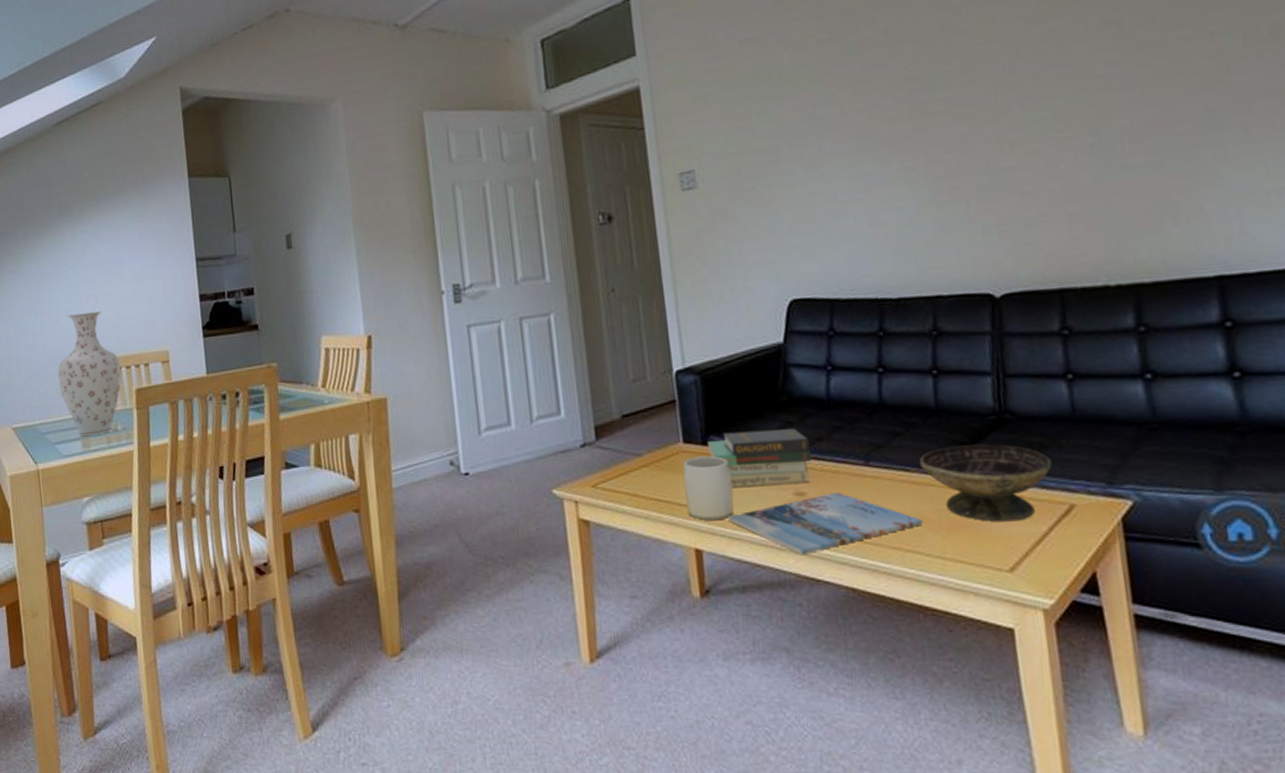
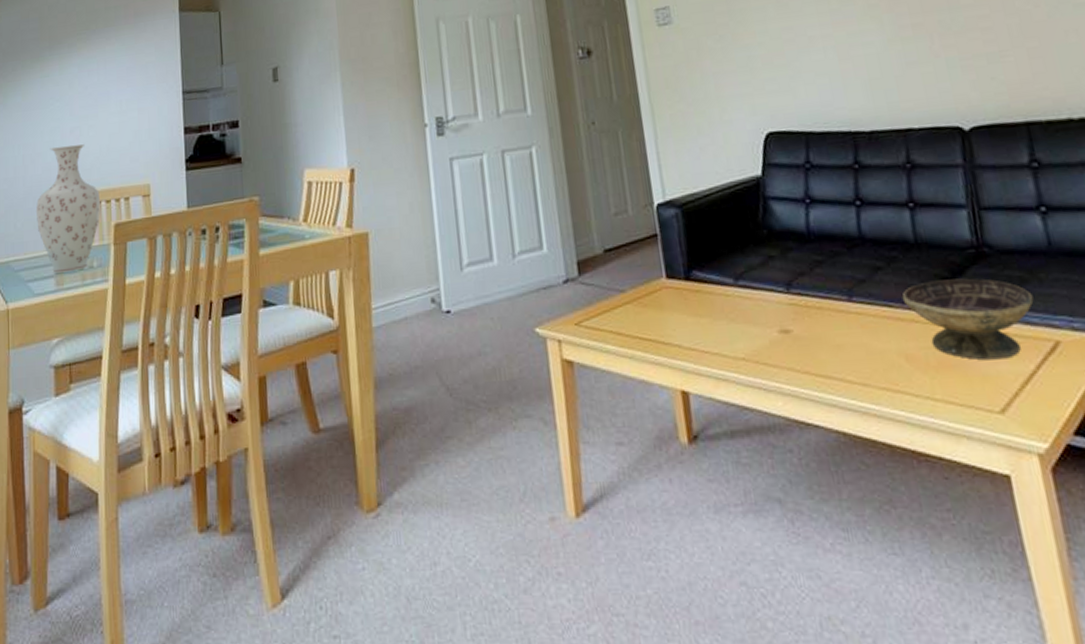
mug: present [683,455,734,521] -> none [666,291,720,361]
books: present [707,429,813,487] -> none [690,263,796,324]
magazine: present [728,492,924,556] -> none [714,330,911,397]

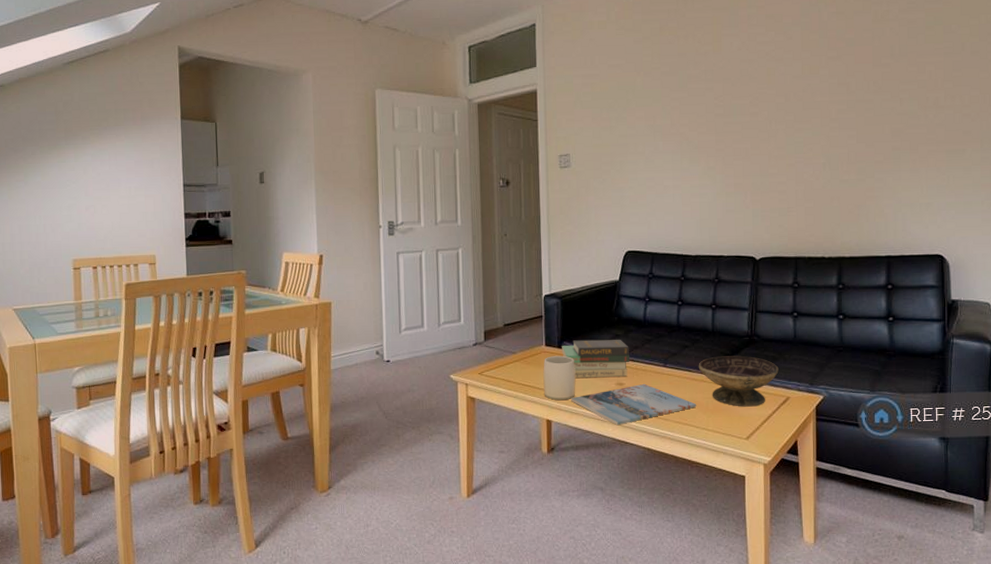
vase: present [36,144,101,274] -> none [57,219,114,319]
mug: none [666,291,720,361] -> present [543,355,576,401]
books: none [690,263,796,324] -> present [562,339,630,378]
magazine: none [714,330,911,397] -> present [571,384,697,426]

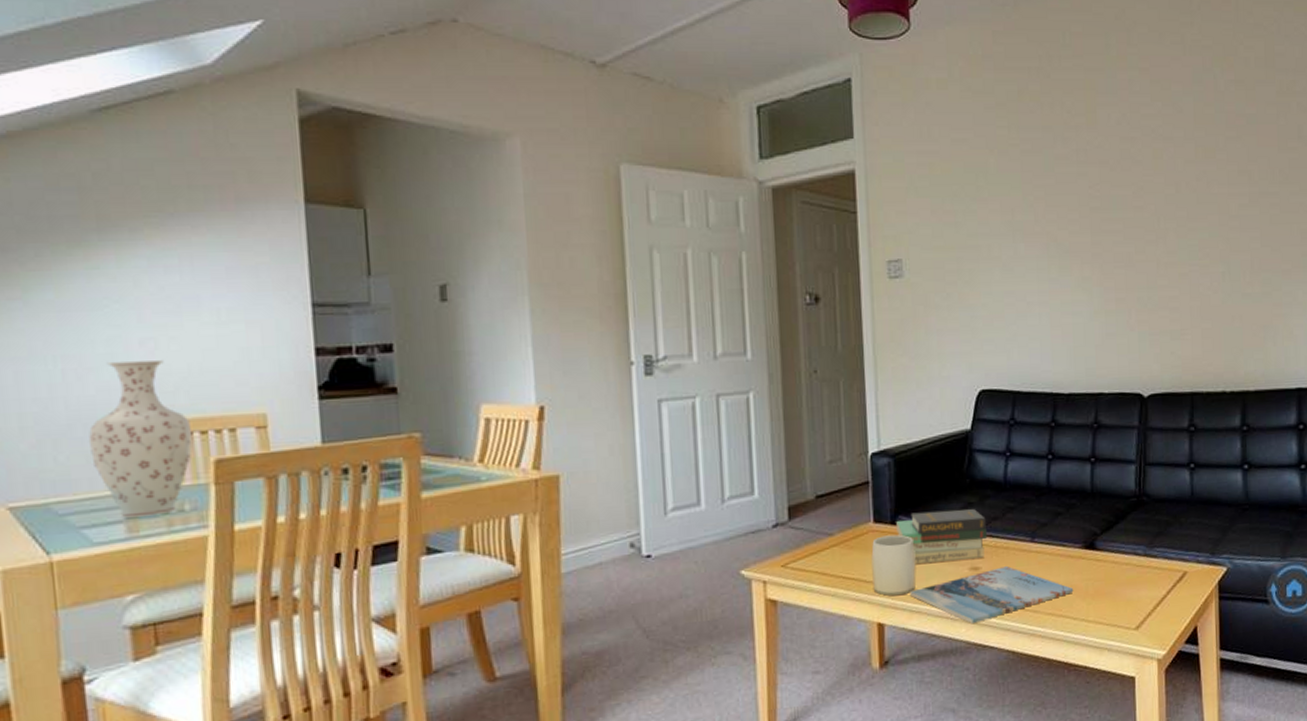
vase: none [57,219,114,319] -> present [89,360,193,519]
decorative bowl: present [698,355,779,407] -> none [1074,522,1174,588]

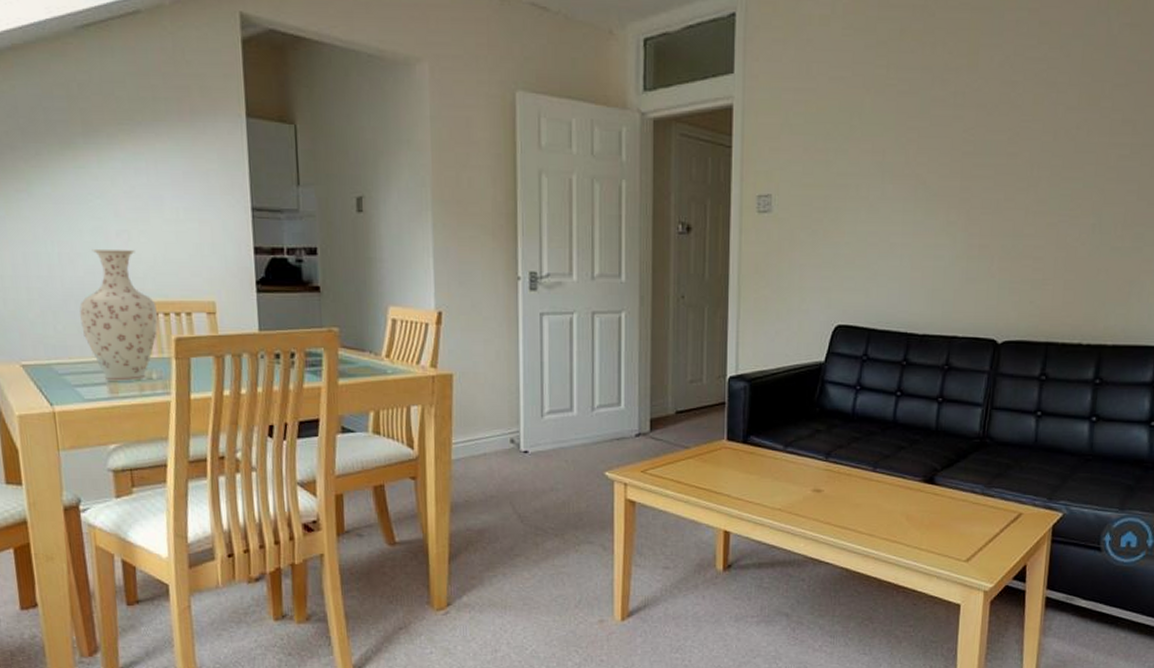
mug: present [871,534,917,596] -> none [722,453,763,508]
books: present [896,509,988,564] -> none [747,434,832,481]
magazine: present [910,566,1074,624] -> none [756,492,910,541]

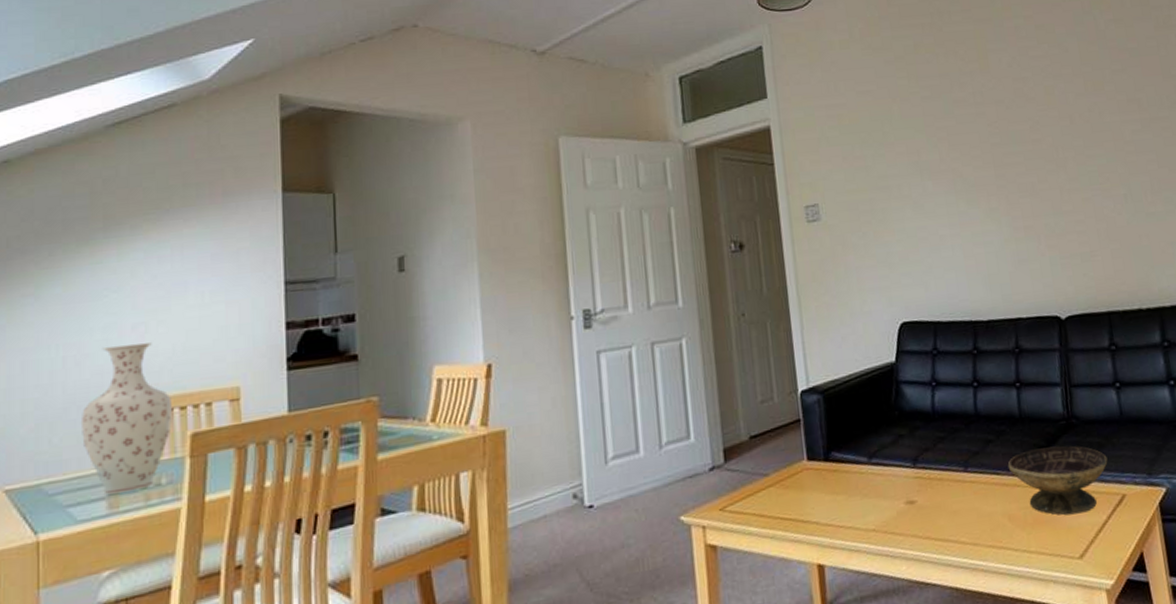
decorative bowl: none [915,461,1013,523] -> present [1007,446,1108,515]

